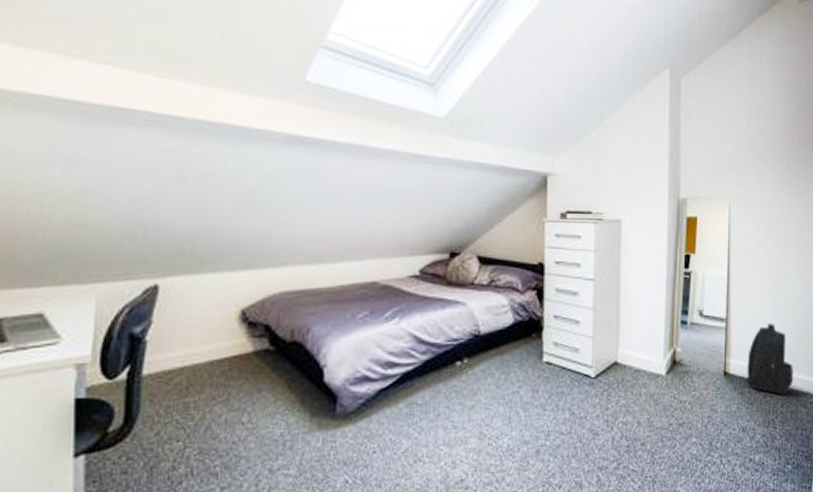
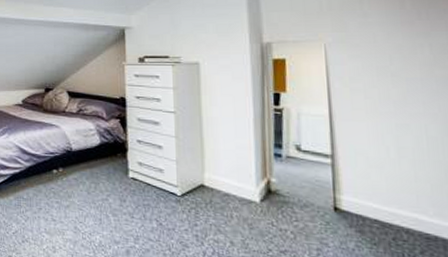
backpack: present [746,323,793,395] -> none [365,164,436,241]

